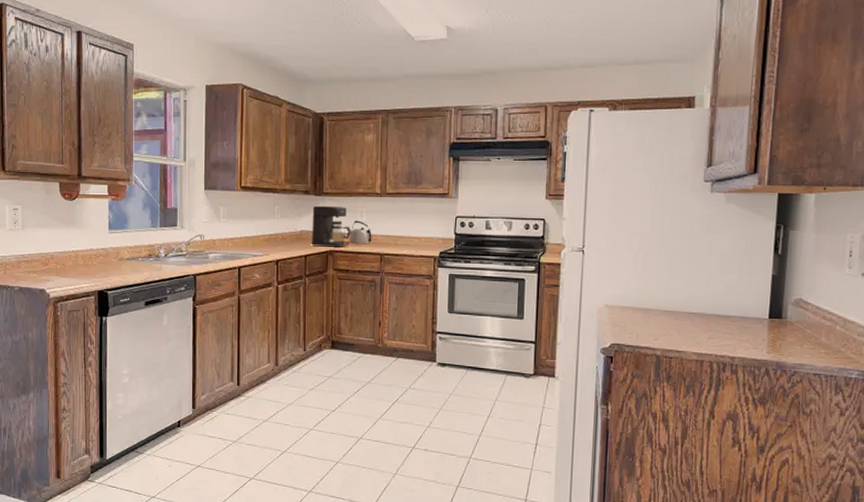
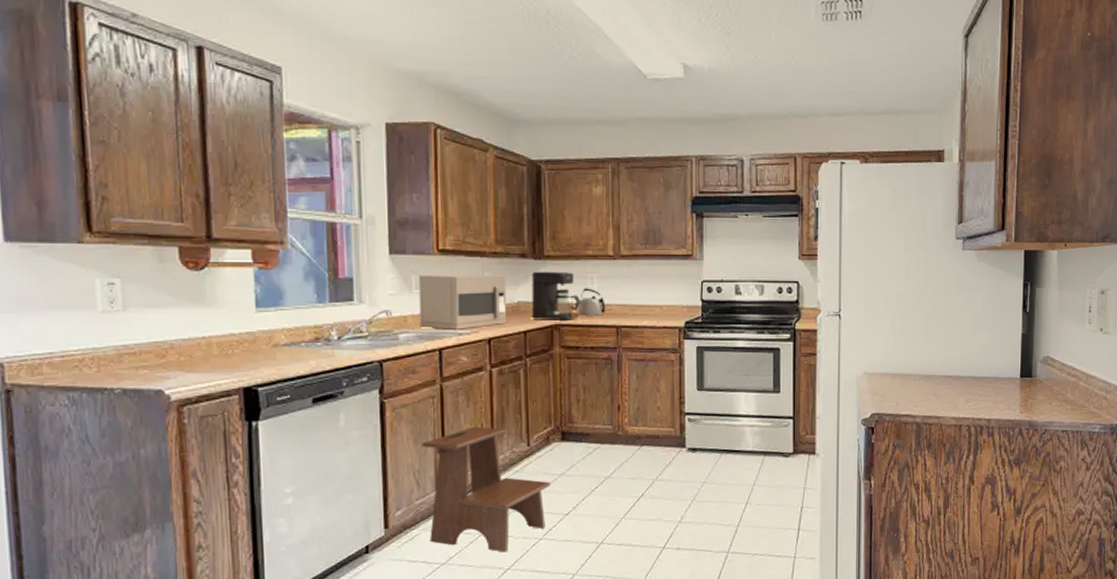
step stool: none [223,332,321,438] -> present [422,427,550,553]
microwave: none [225,207,292,252] -> present [418,275,507,330]

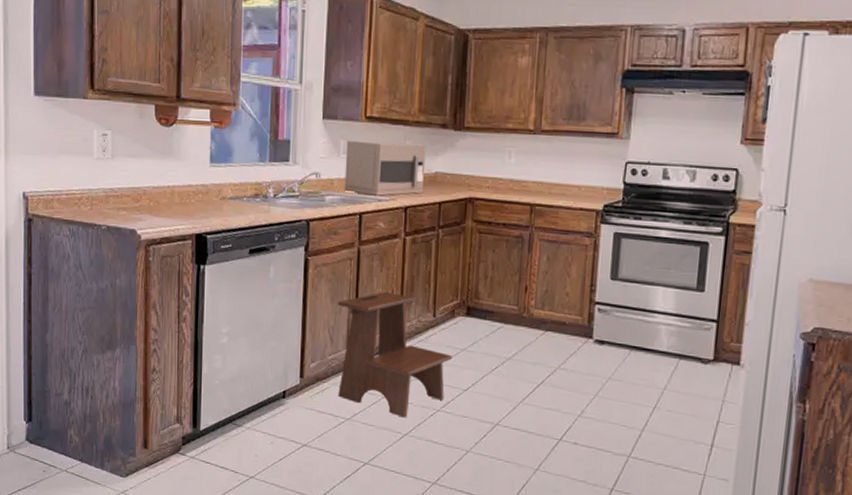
coffee maker: present [531,271,580,320] -> none [447,142,496,194]
kettle: present [574,288,606,317] -> none [490,162,522,193]

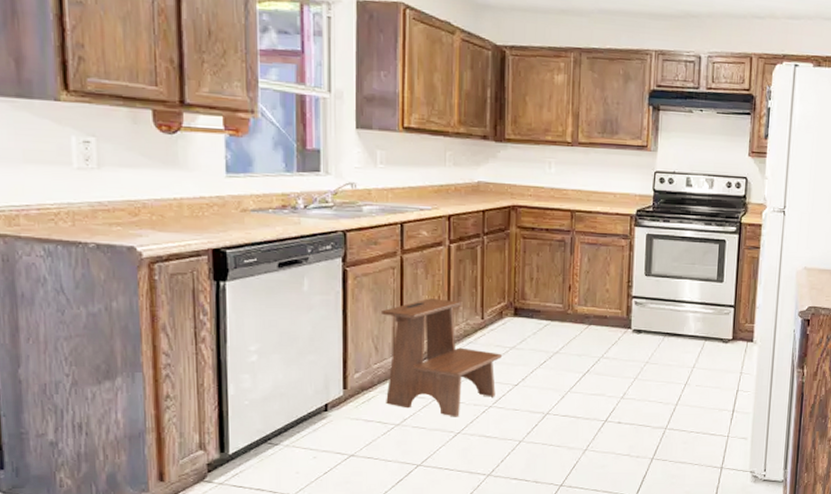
microwave: present [344,140,426,196] -> none [383,150,468,205]

